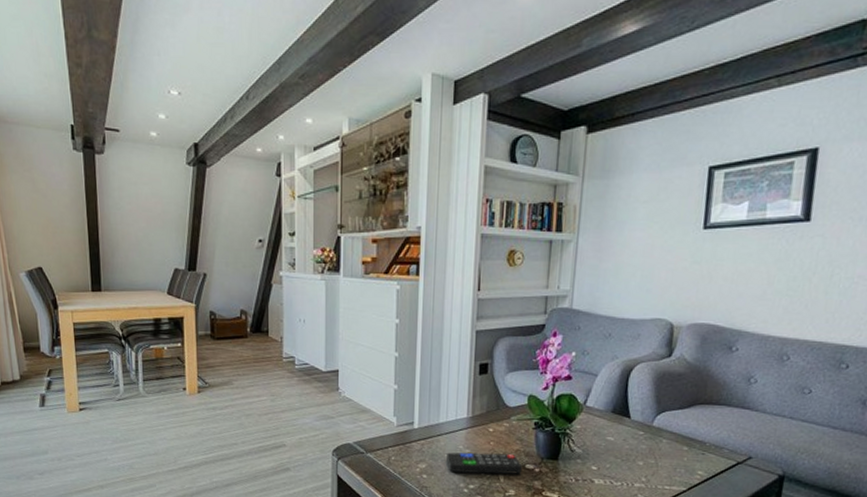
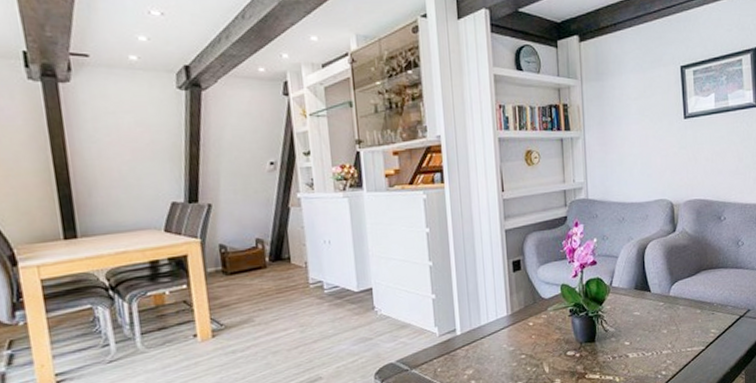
remote control: present [446,452,523,474] -> none [492,344,565,373]

